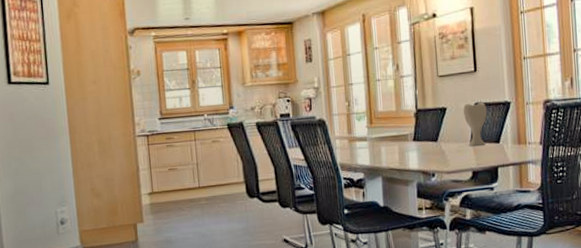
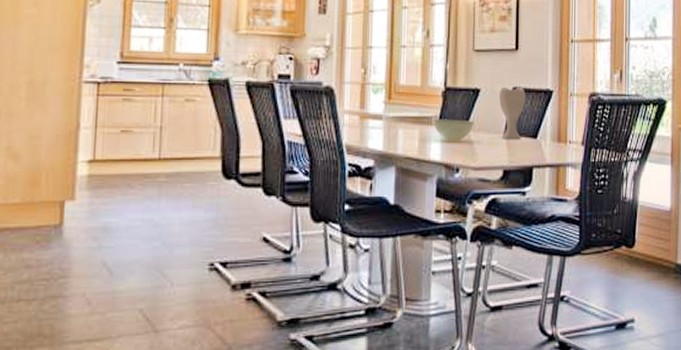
bowl: none [409,134,444,154] -> present [433,118,474,143]

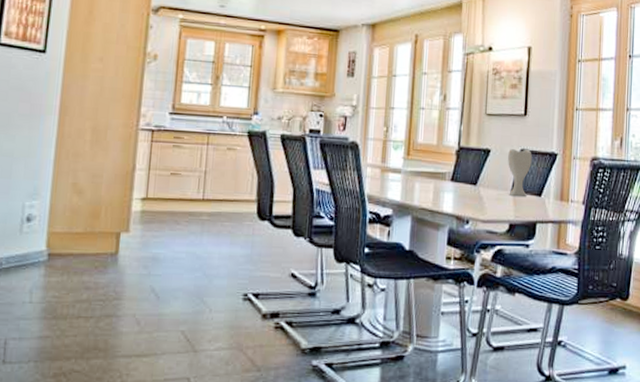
bowl: present [433,118,474,143] -> none [447,174,484,197]

